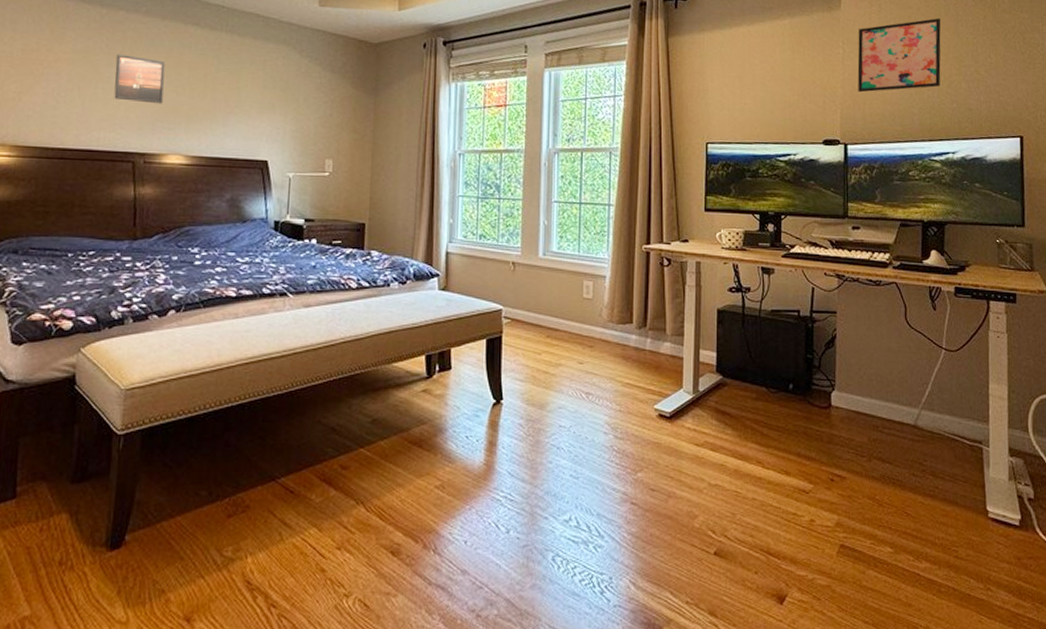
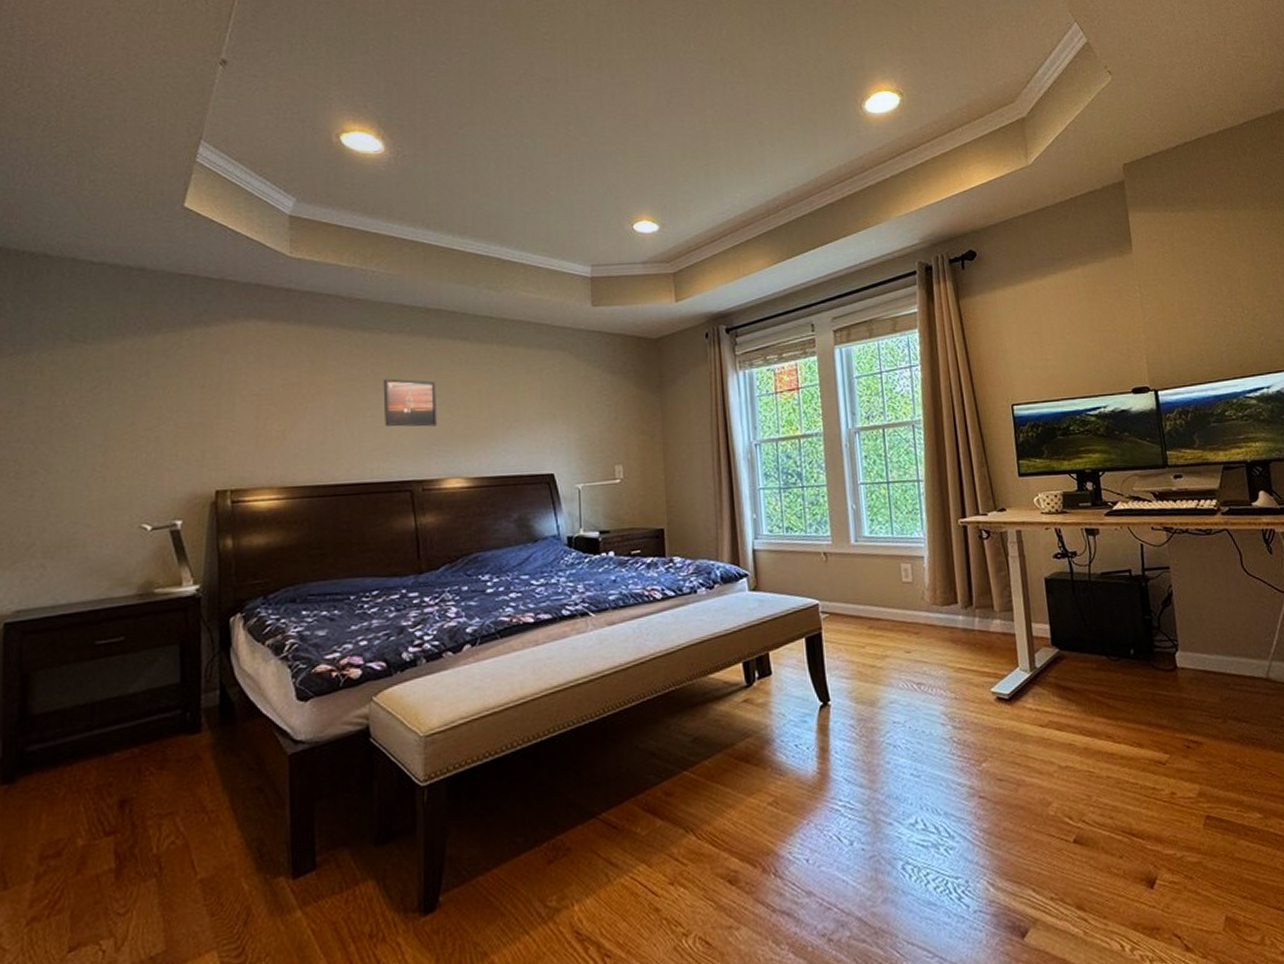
wall art: present [857,18,941,93] -> none [1153,250,1245,336]

